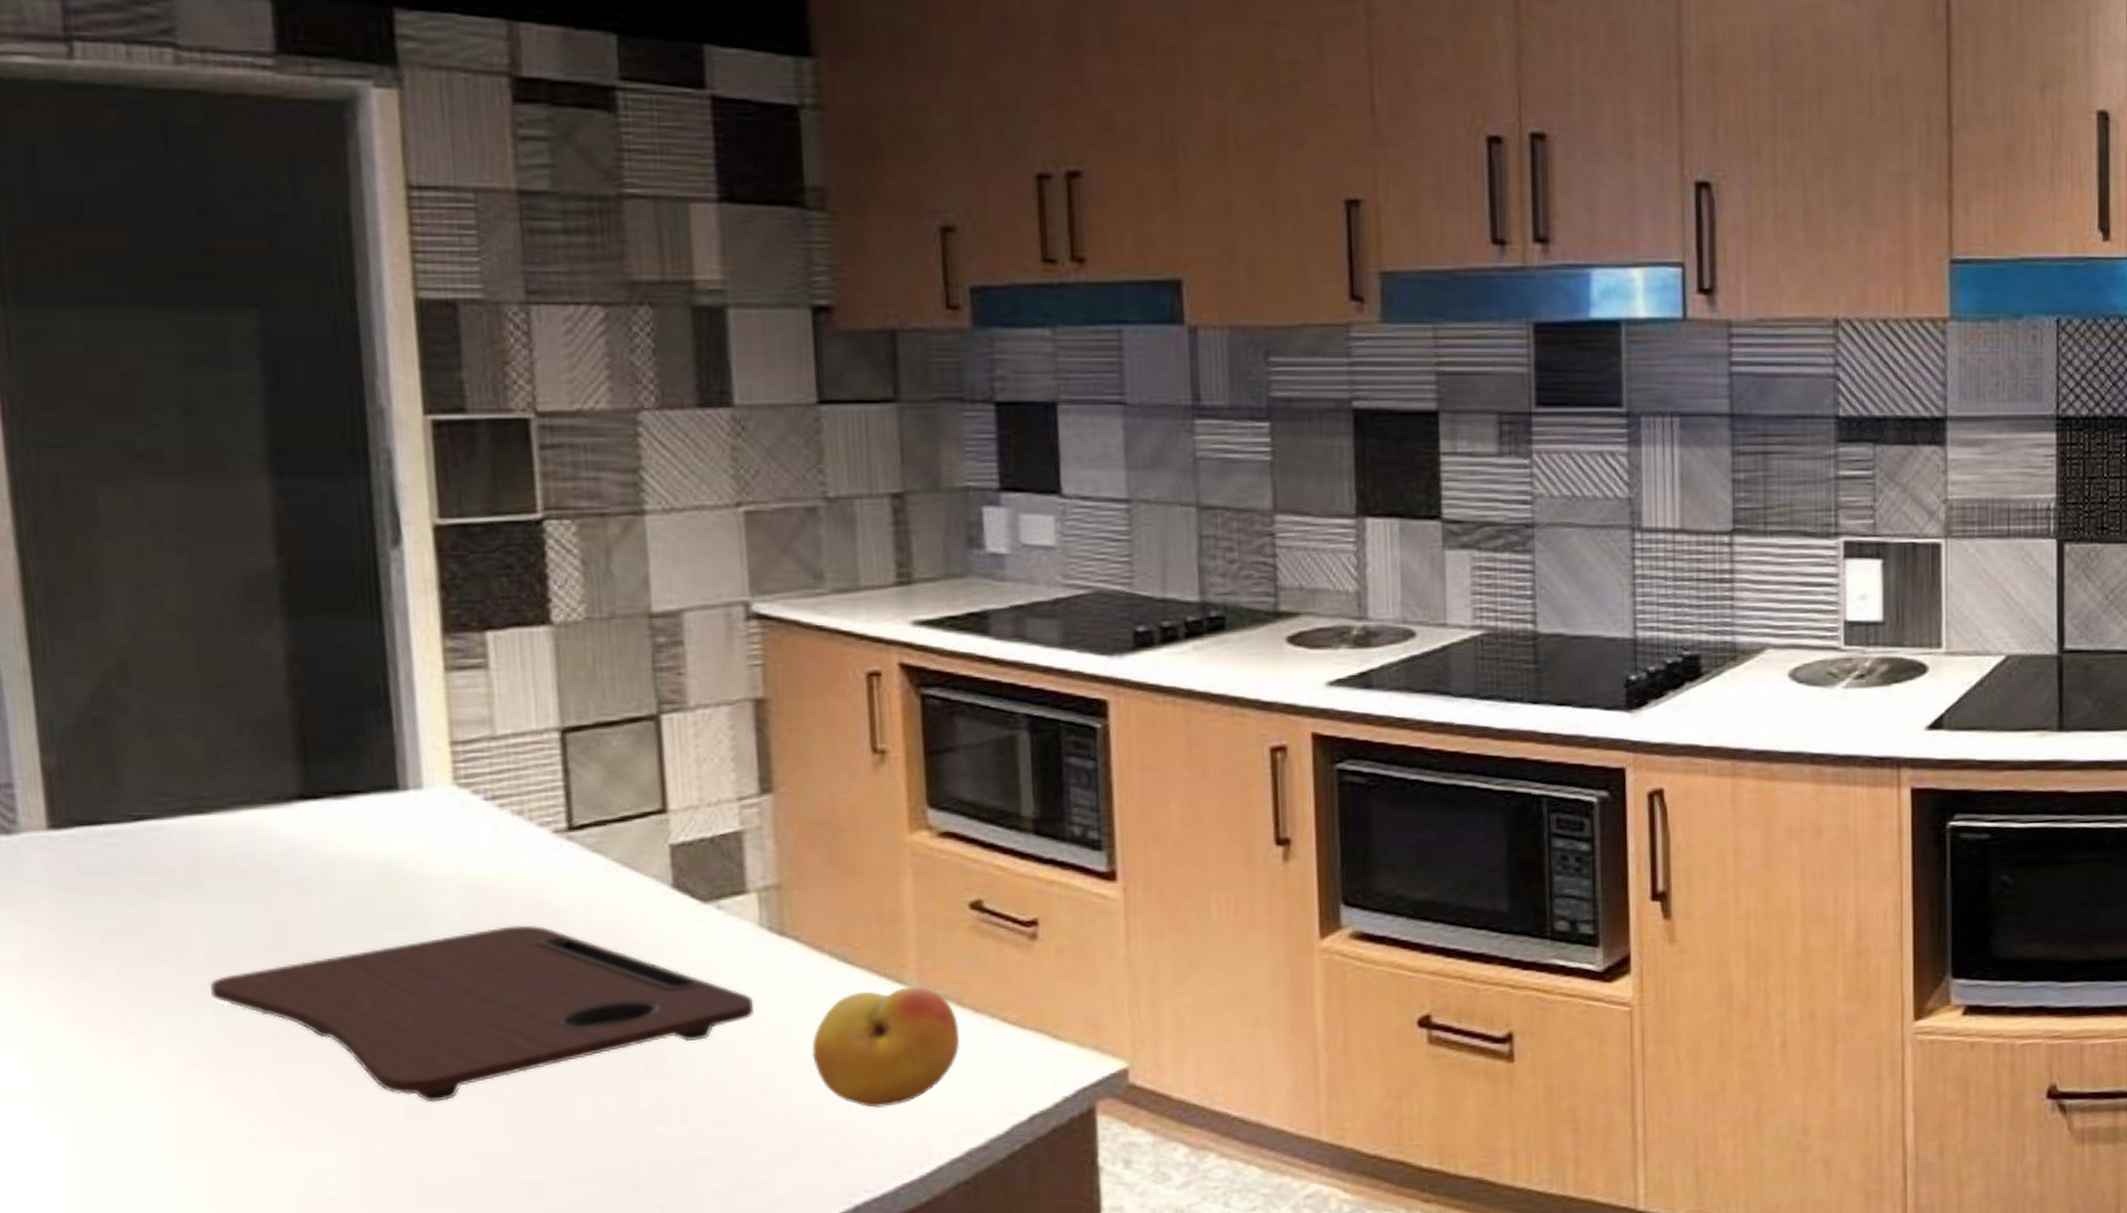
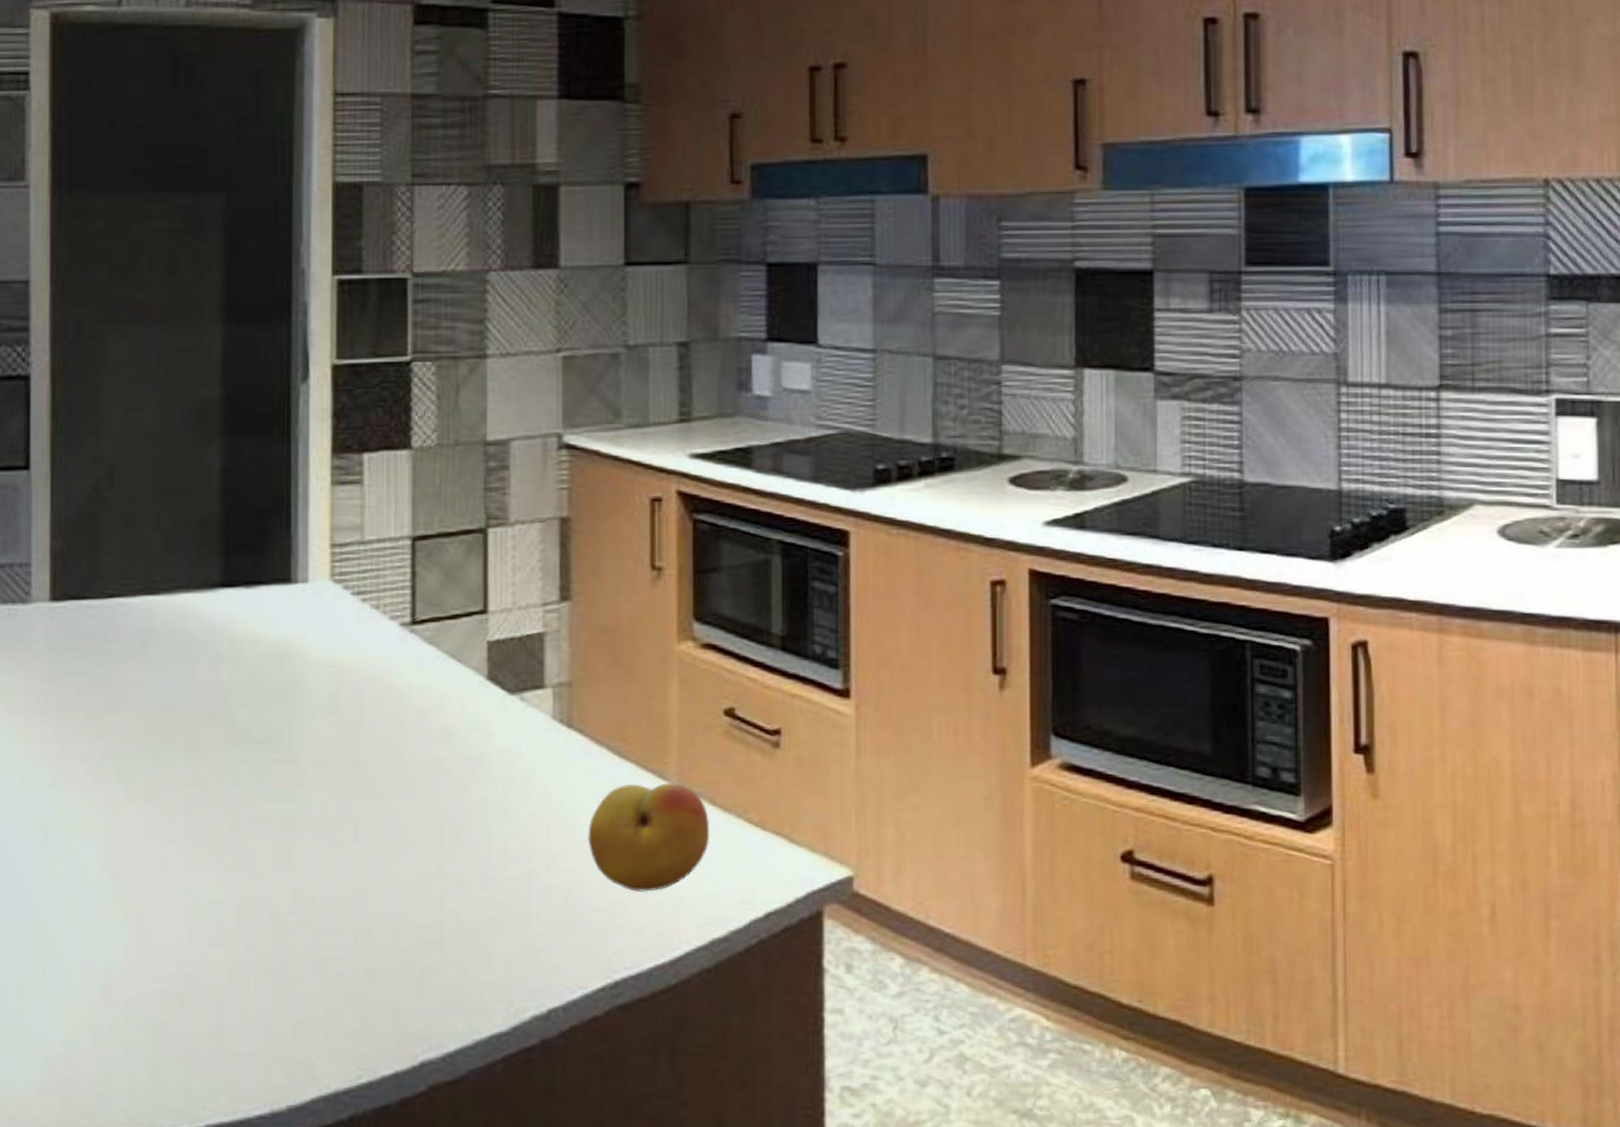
cutting board: present [209,925,755,1103] -> none [146,703,544,851]

